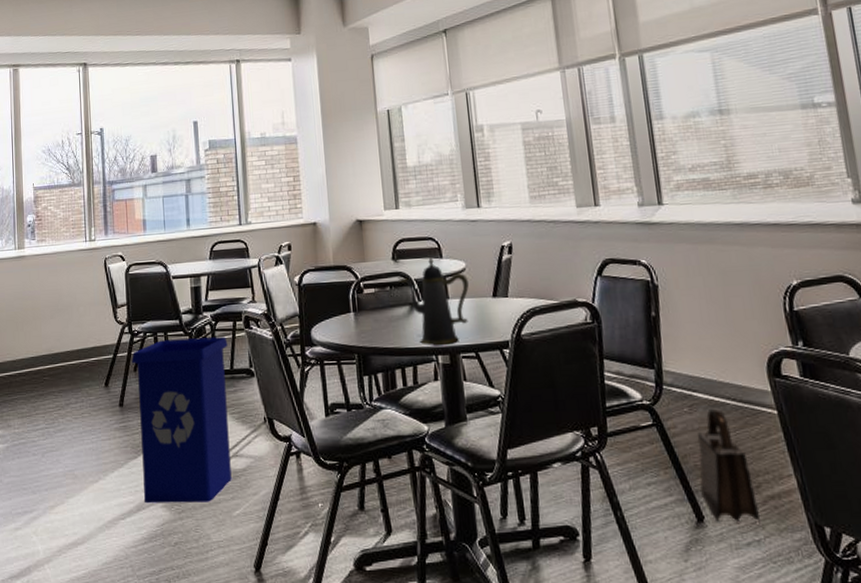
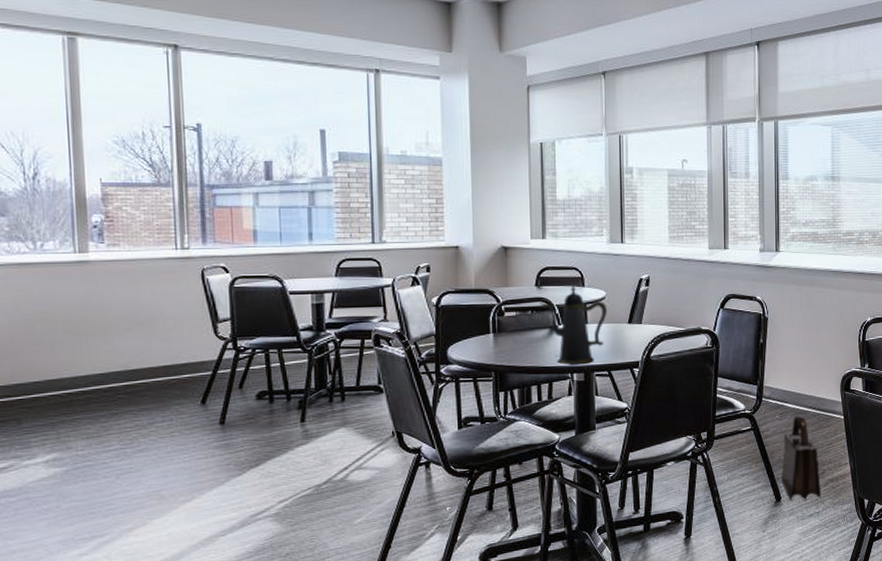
recycling bin: present [131,336,232,502] -> none [236,354,354,518]

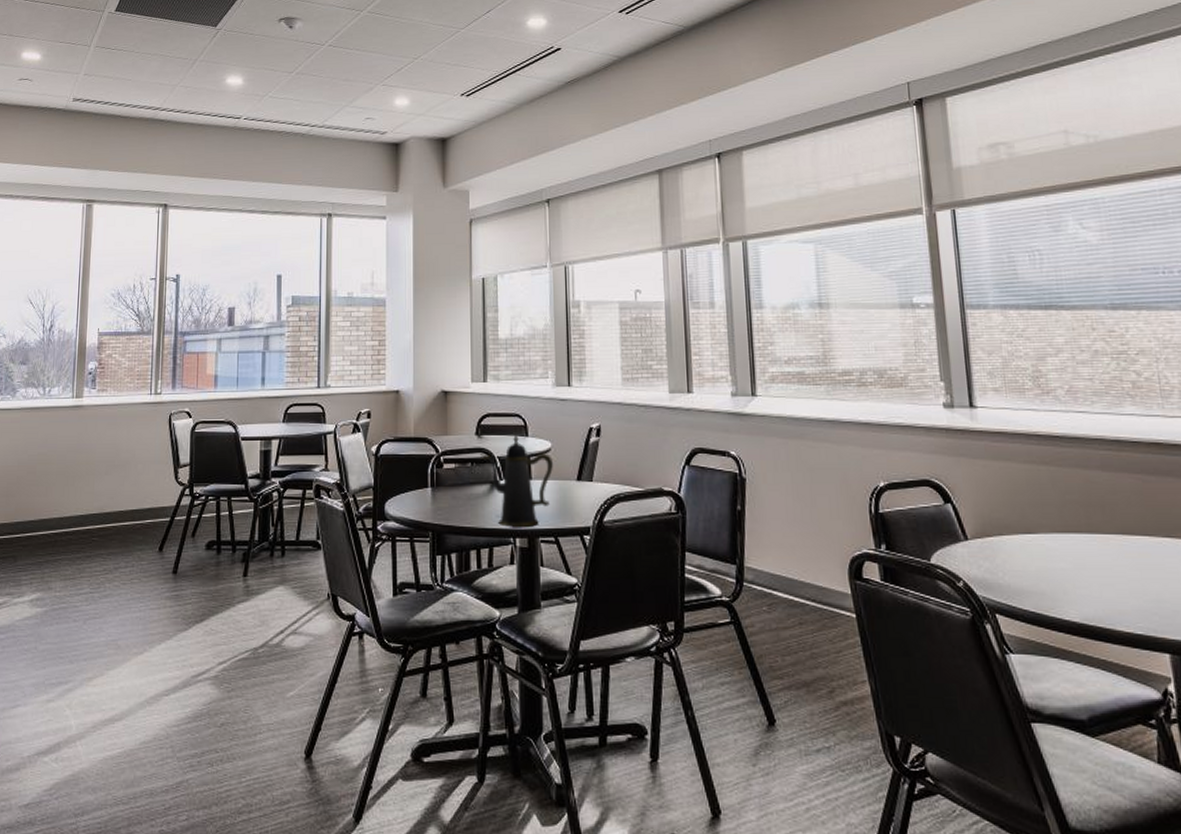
handbag: present [780,415,821,501] -> none [773,608,831,727]

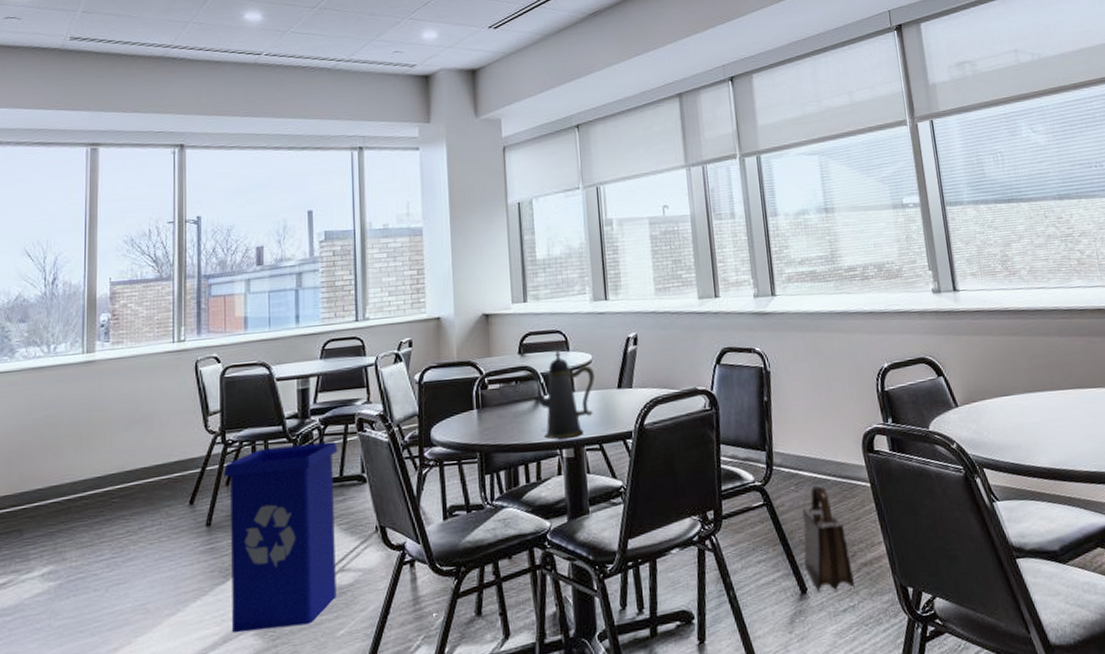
recycling bin: none [190,505,295,680] -> present [223,441,338,632]
handbag: none [773,608,831,727] -> present [802,484,855,592]

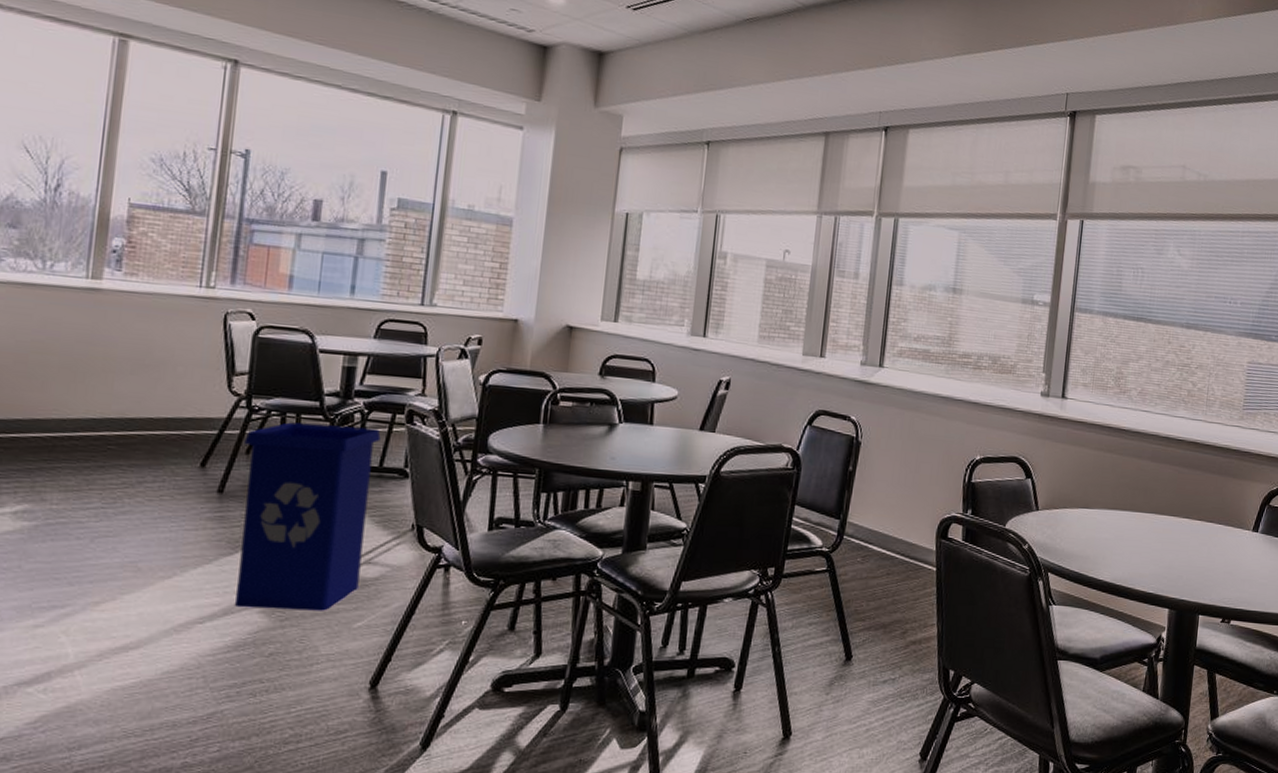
coffee pot: present [523,349,595,440] -> none [600,378,678,471]
handbag: present [802,484,855,592] -> none [853,560,902,662]

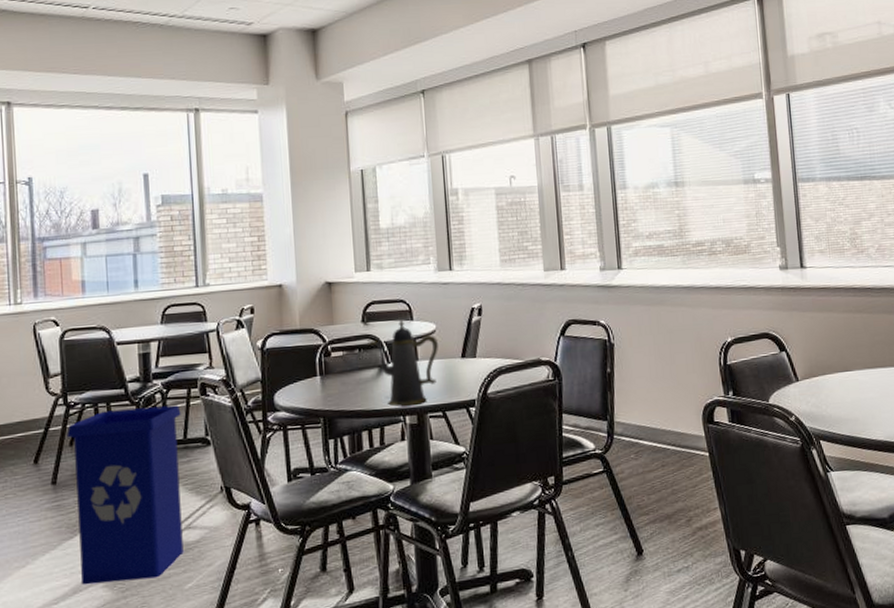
coffee pot: none [600,378,678,471] -> present [366,319,438,407]

